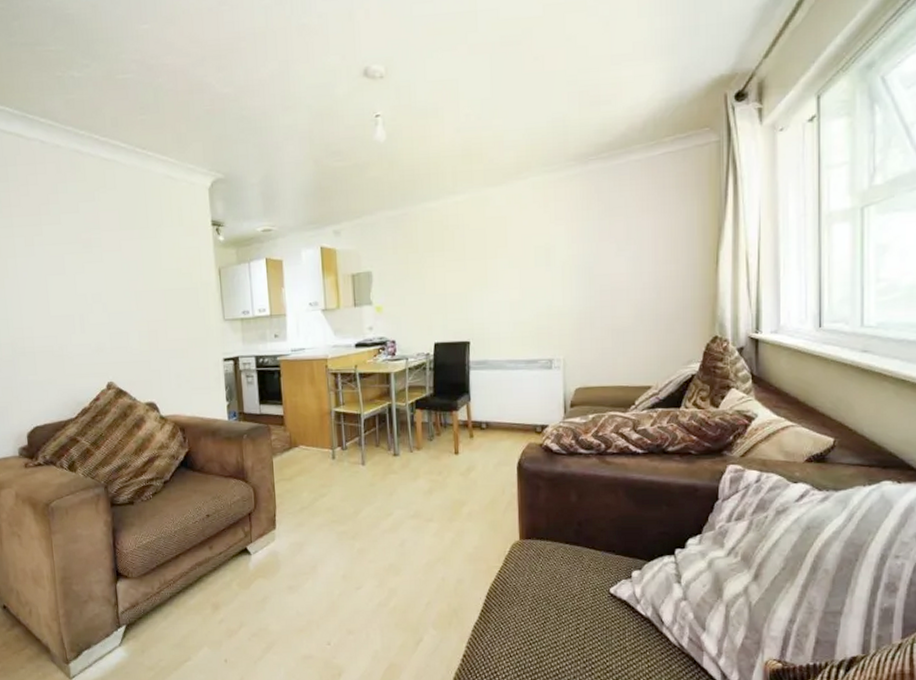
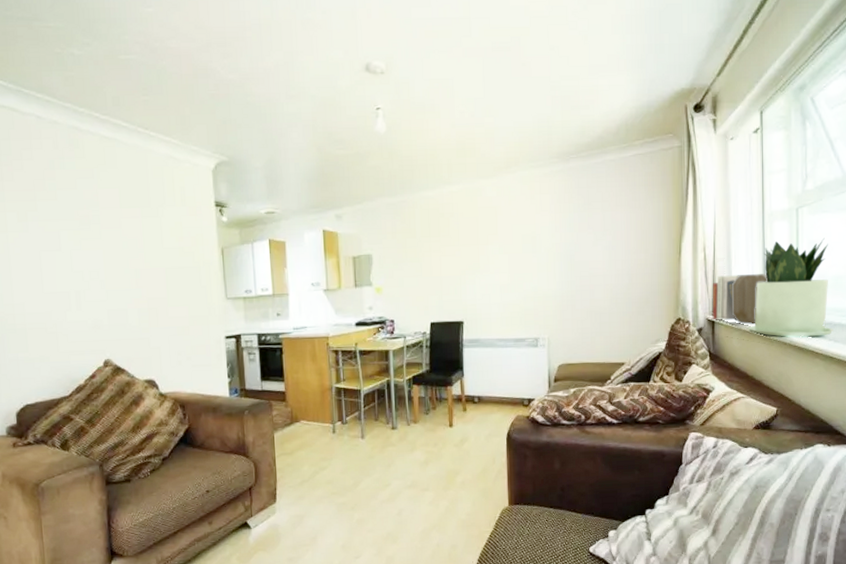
books: none [755,286,789,339] -> present [712,275,739,321]
vase: none [779,284,824,343] -> present [731,274,767,325]
planter: none [799,240,907,357] -> present [747,237,834,338]

